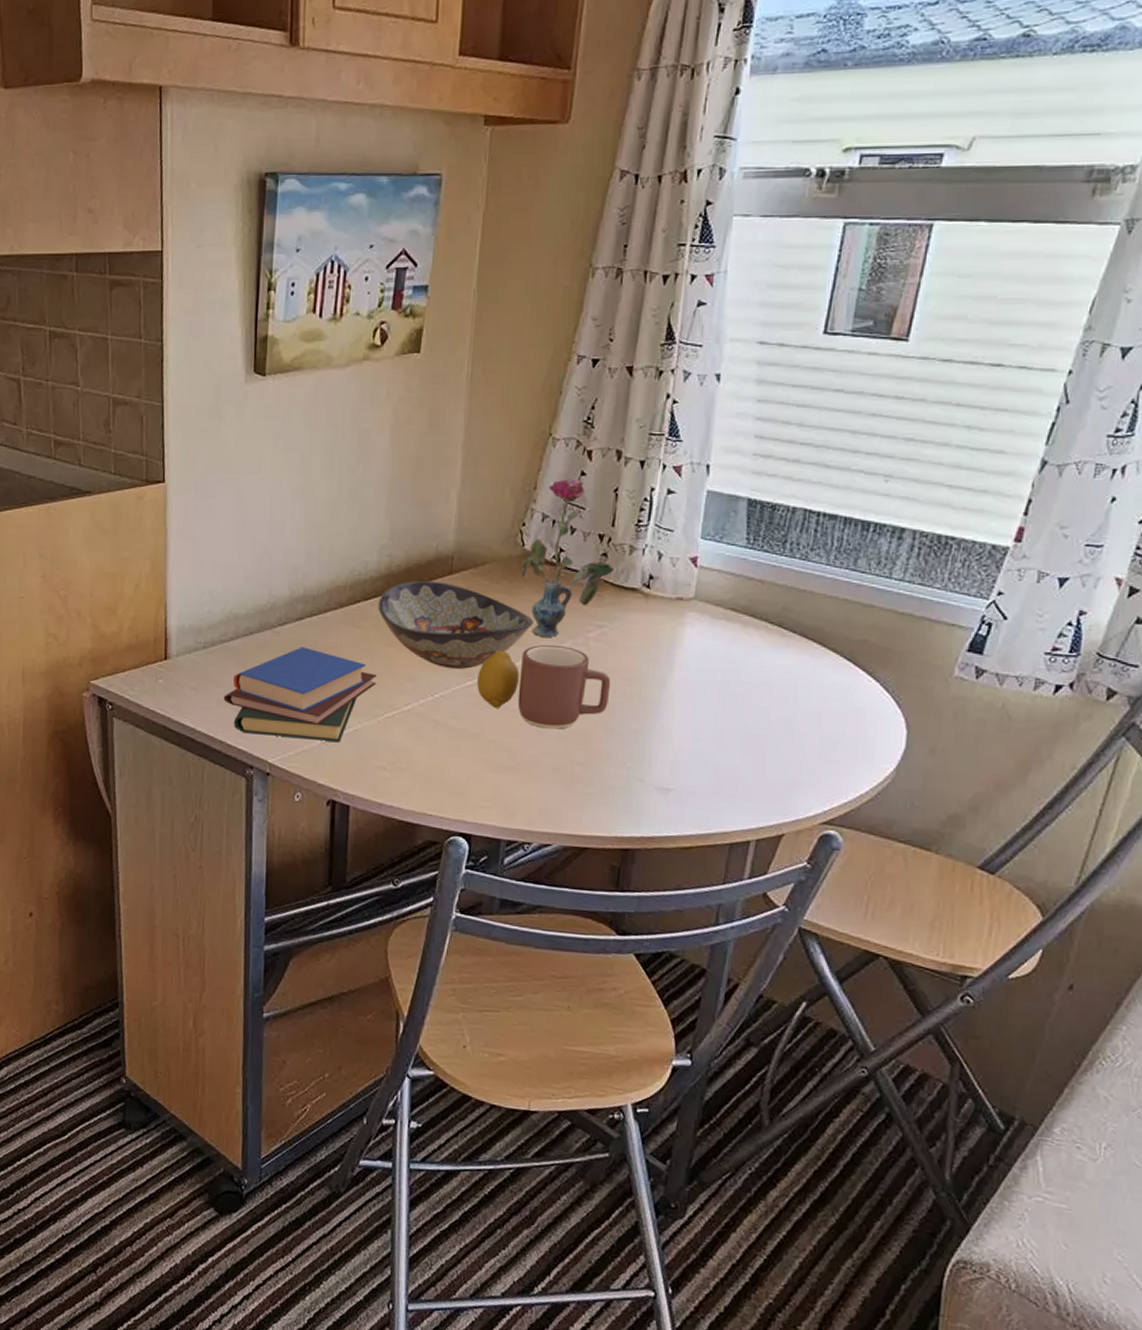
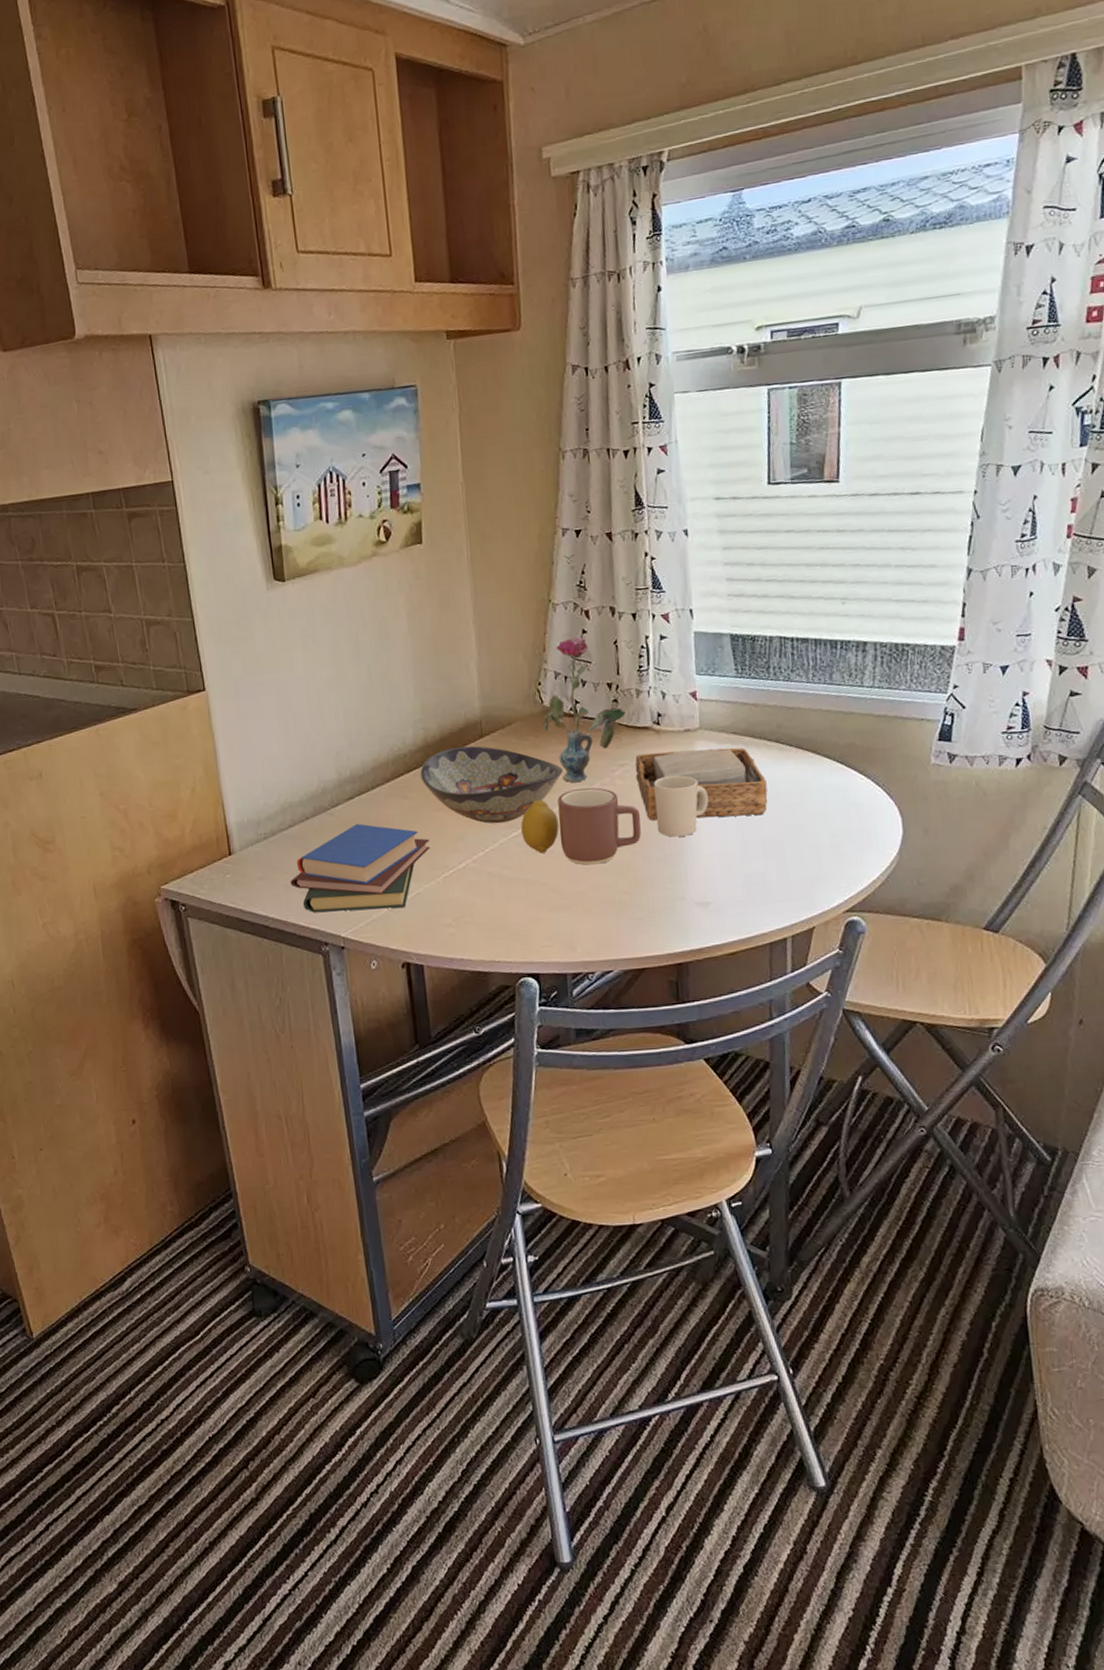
napkin holder: none [612,617,759,704] -> present [635,747,768,820]
mug: none [627,646,690,714] -> present [653,775,709,837]

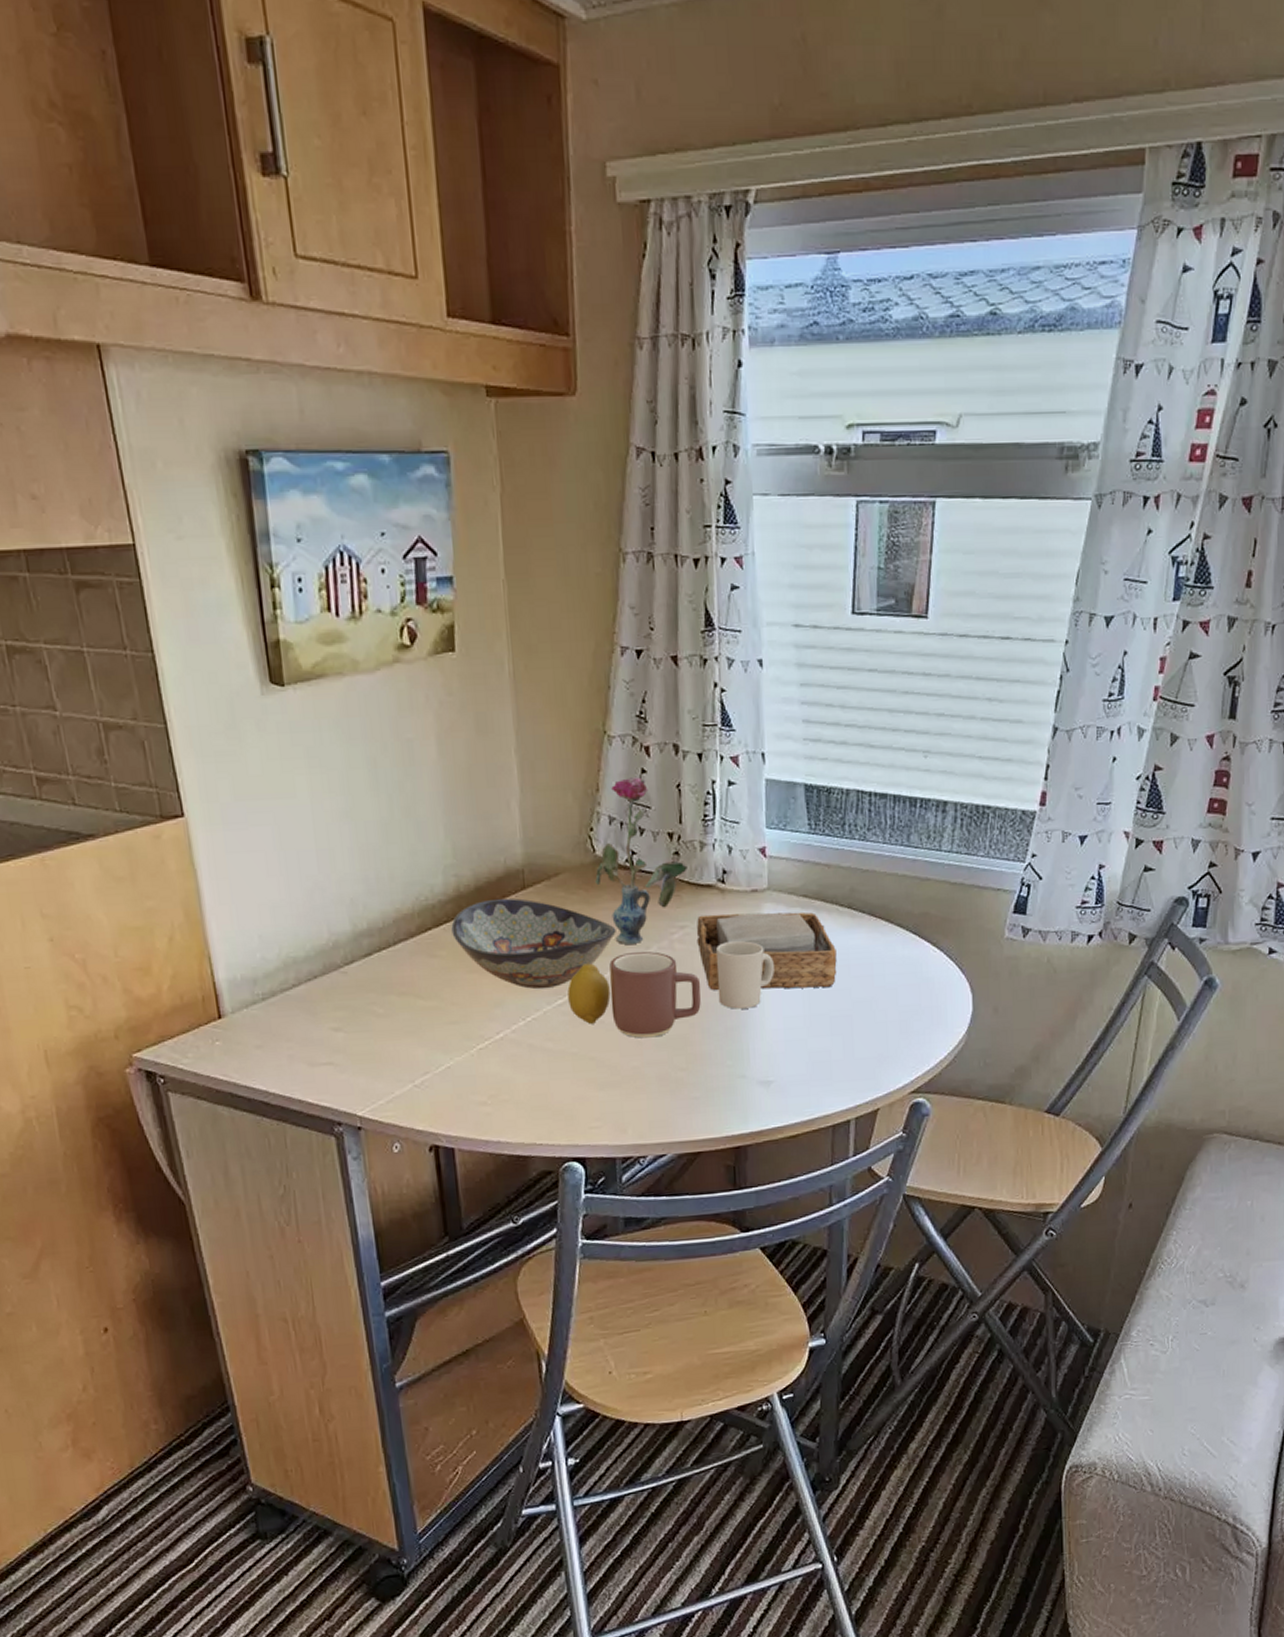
book: present [290,823,430,912] -> none [295,985,463,1088]

